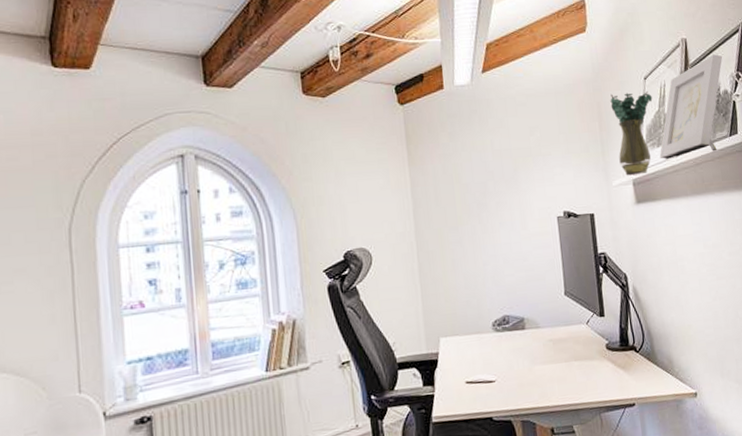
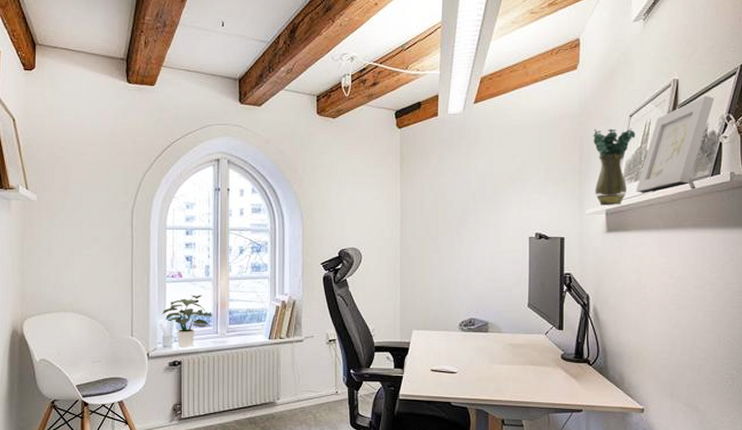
potted plant: none [120,326,189,398] -> present [162,295,212,347]

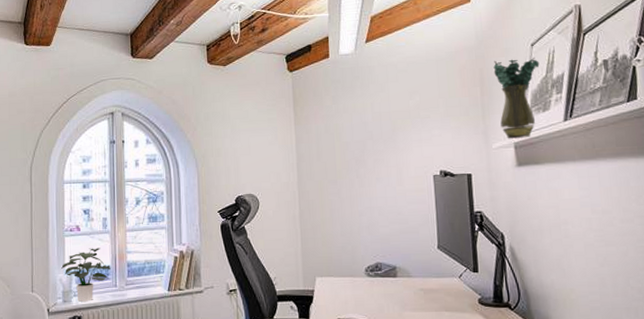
picture frame: present [636,96,715,193] -> none [545,19,623,124]

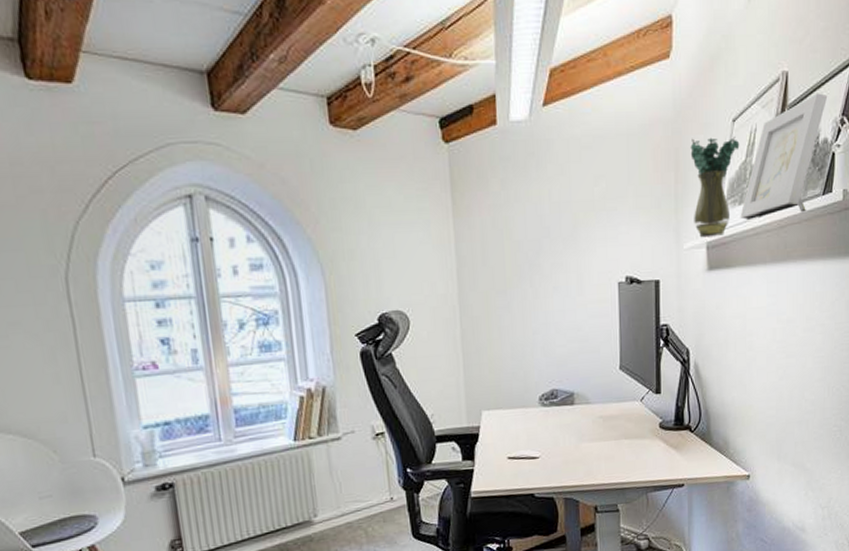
potted plant: present [61,248,111,302] -> none [135,390,210,464]
picture frame: none [545,19,623,124] -> present [740,93,828,220]

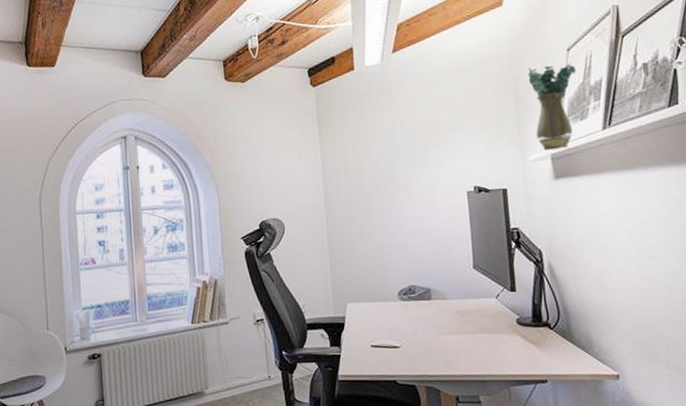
picture frame: present [740,93,828,220] -> none [582,19,663,133]

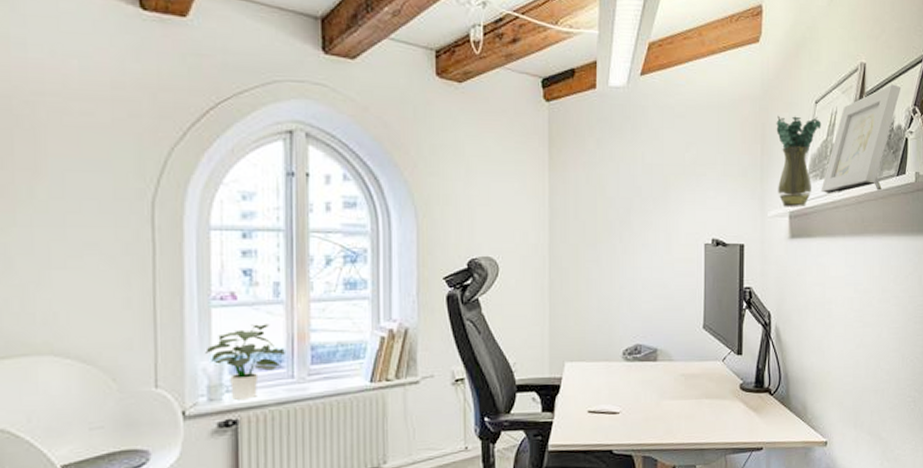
potted plant: none [77,281,130,339] -> present [205,324,285,400]
picture frame: none [582,19,663,133] -> present [821,84,901,193]

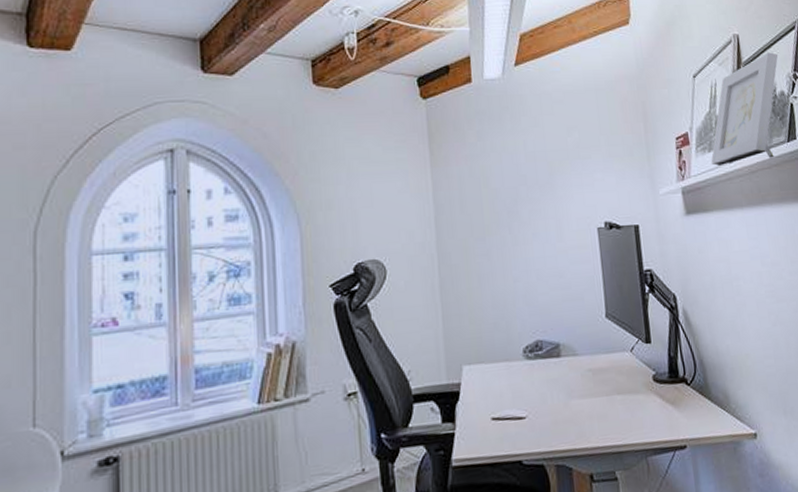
potted plant: present [205,324,285,400] -> none [86,348,168,434]
vase: present [776,115,821,208] -> none [656,91,703,184]

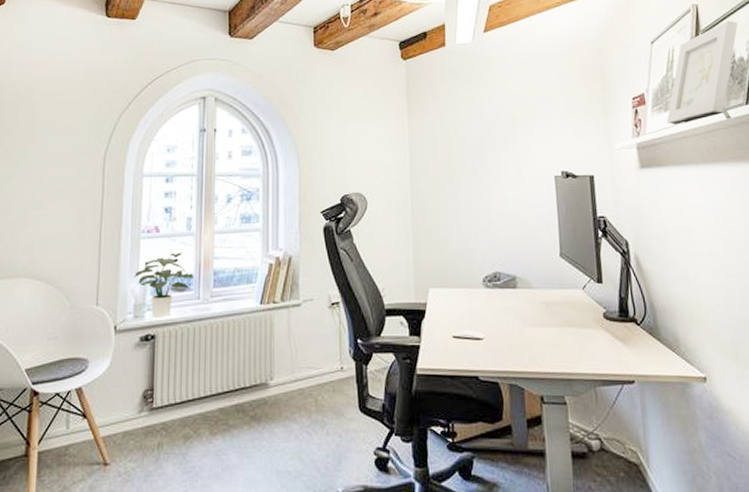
potted plant: none [86,348,168,434] -> present [134,252,194,317]

